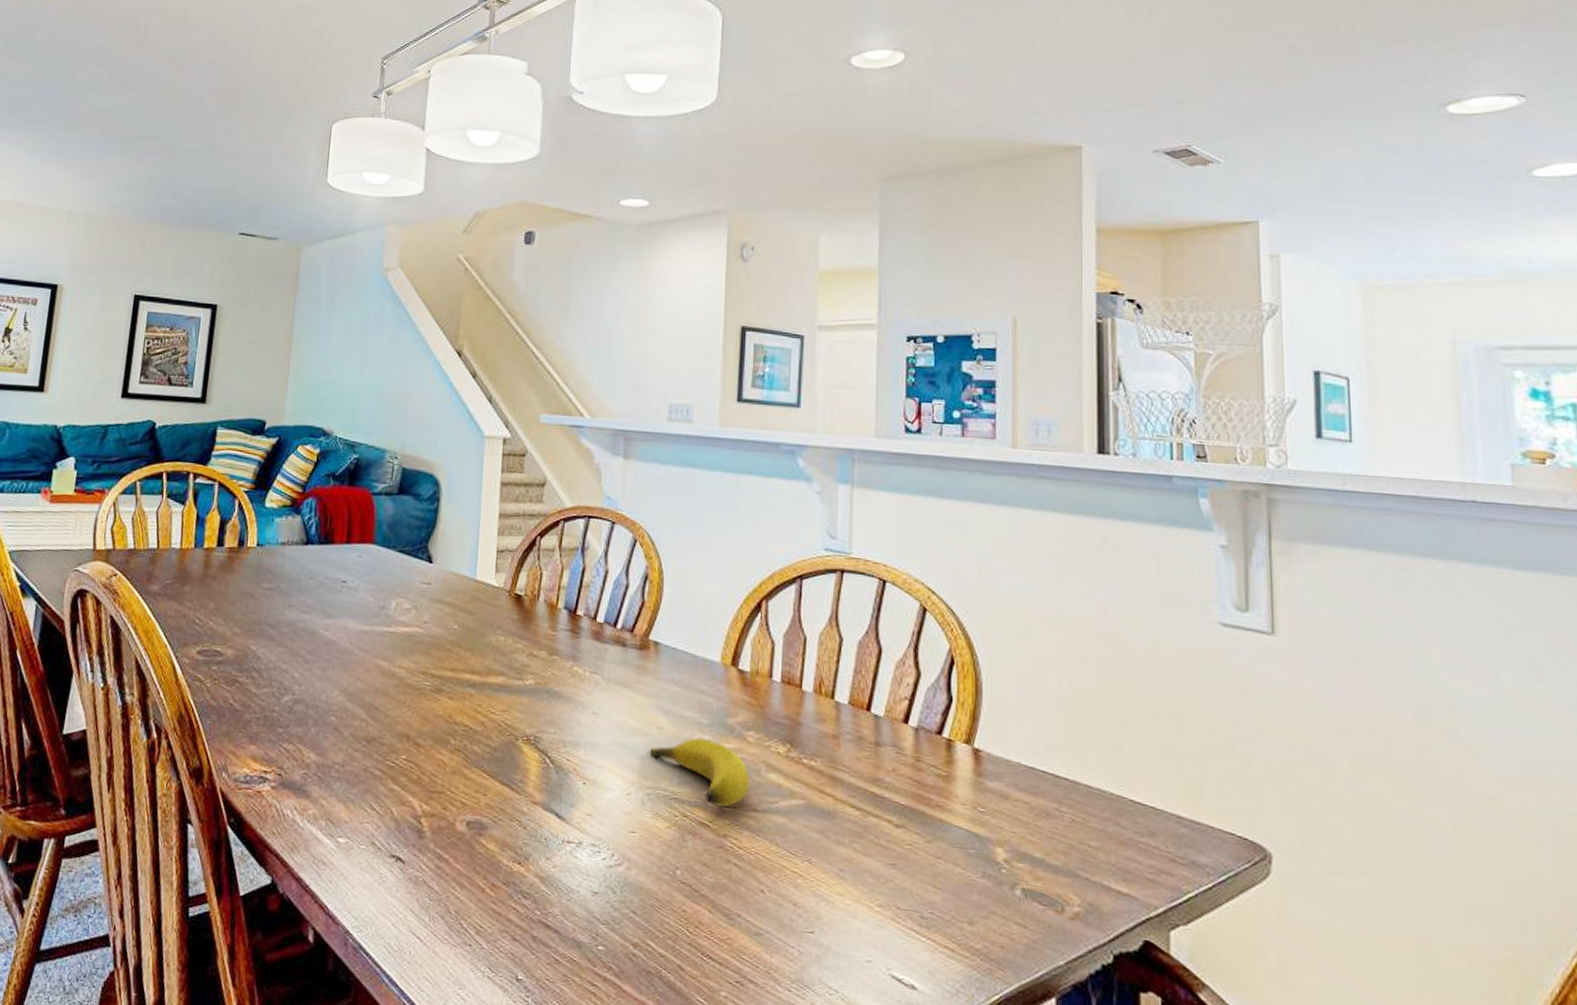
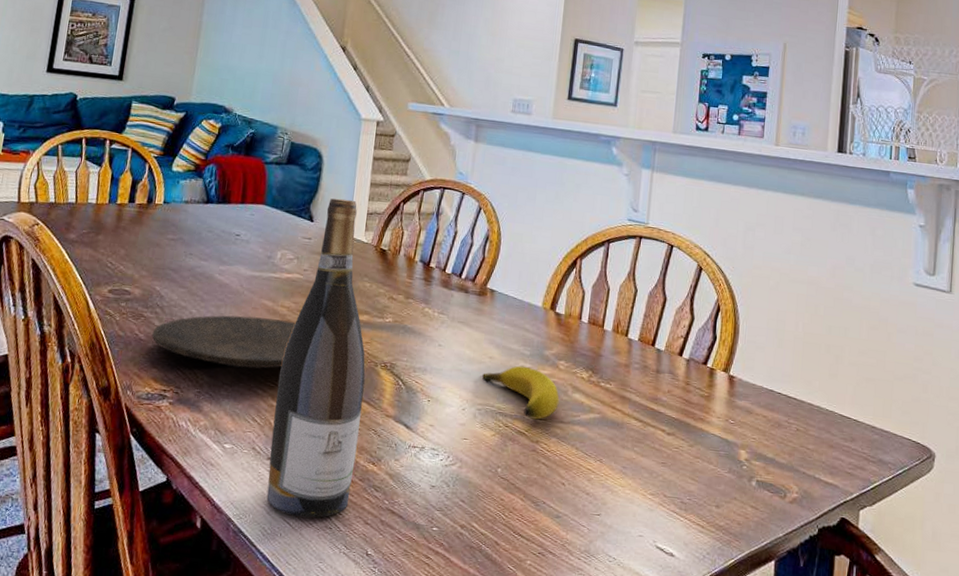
plate: none [248,679,417,745] -> present [152,315,296,369]
wine bottle: none [391,533,504,932] -> present [266,198,366,518]

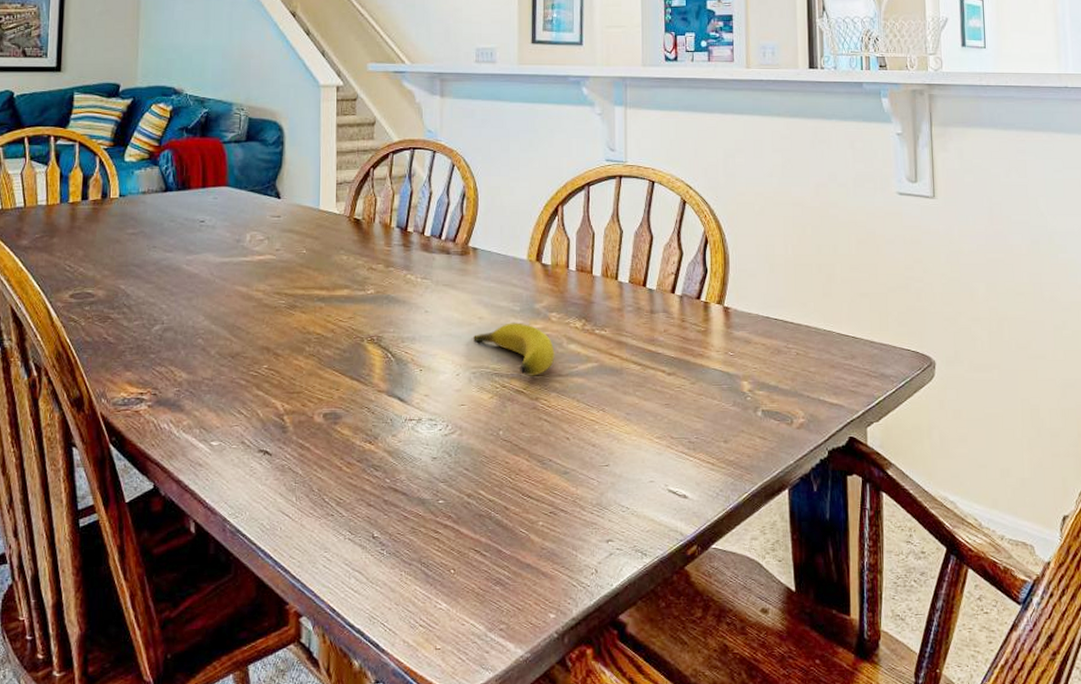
plate: present [152,315,296,369] -> none [122,305,273,360]
wine bottle: present [266,198,366,518] -> none [260,171,352,508]

